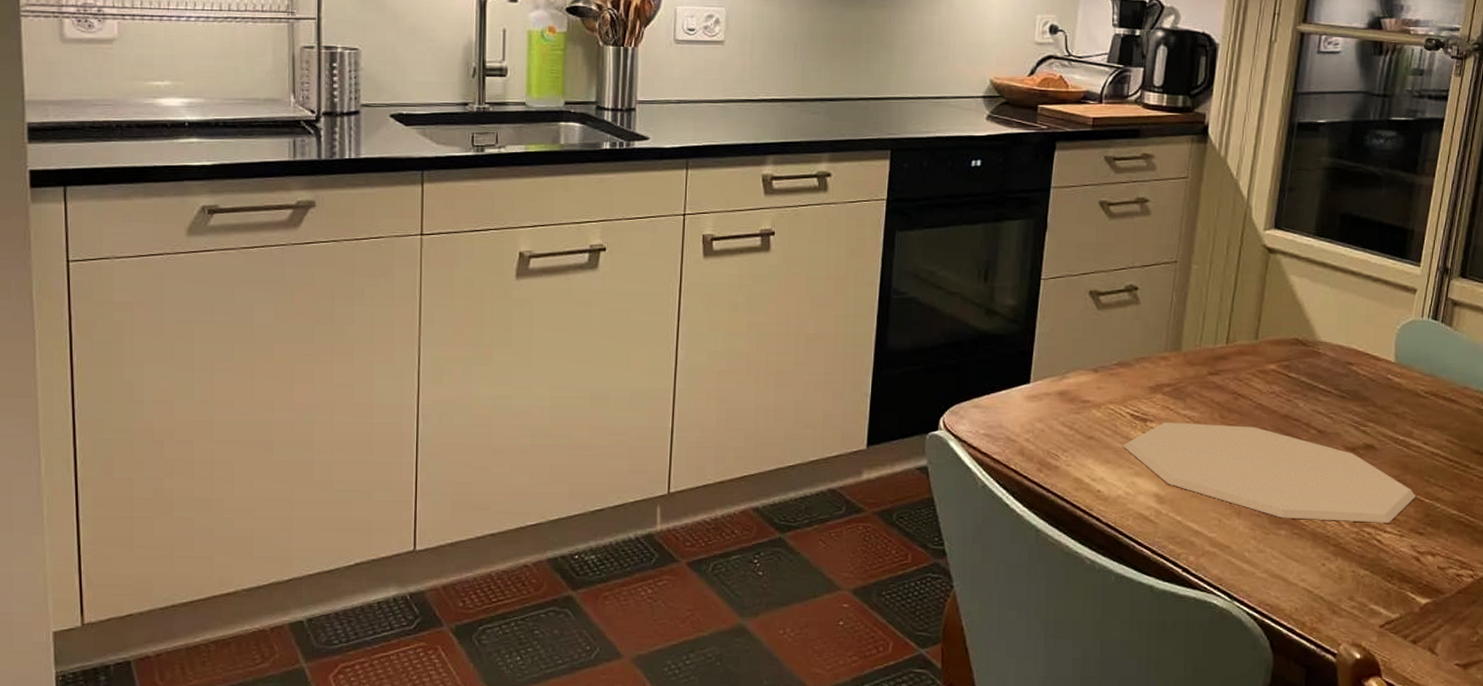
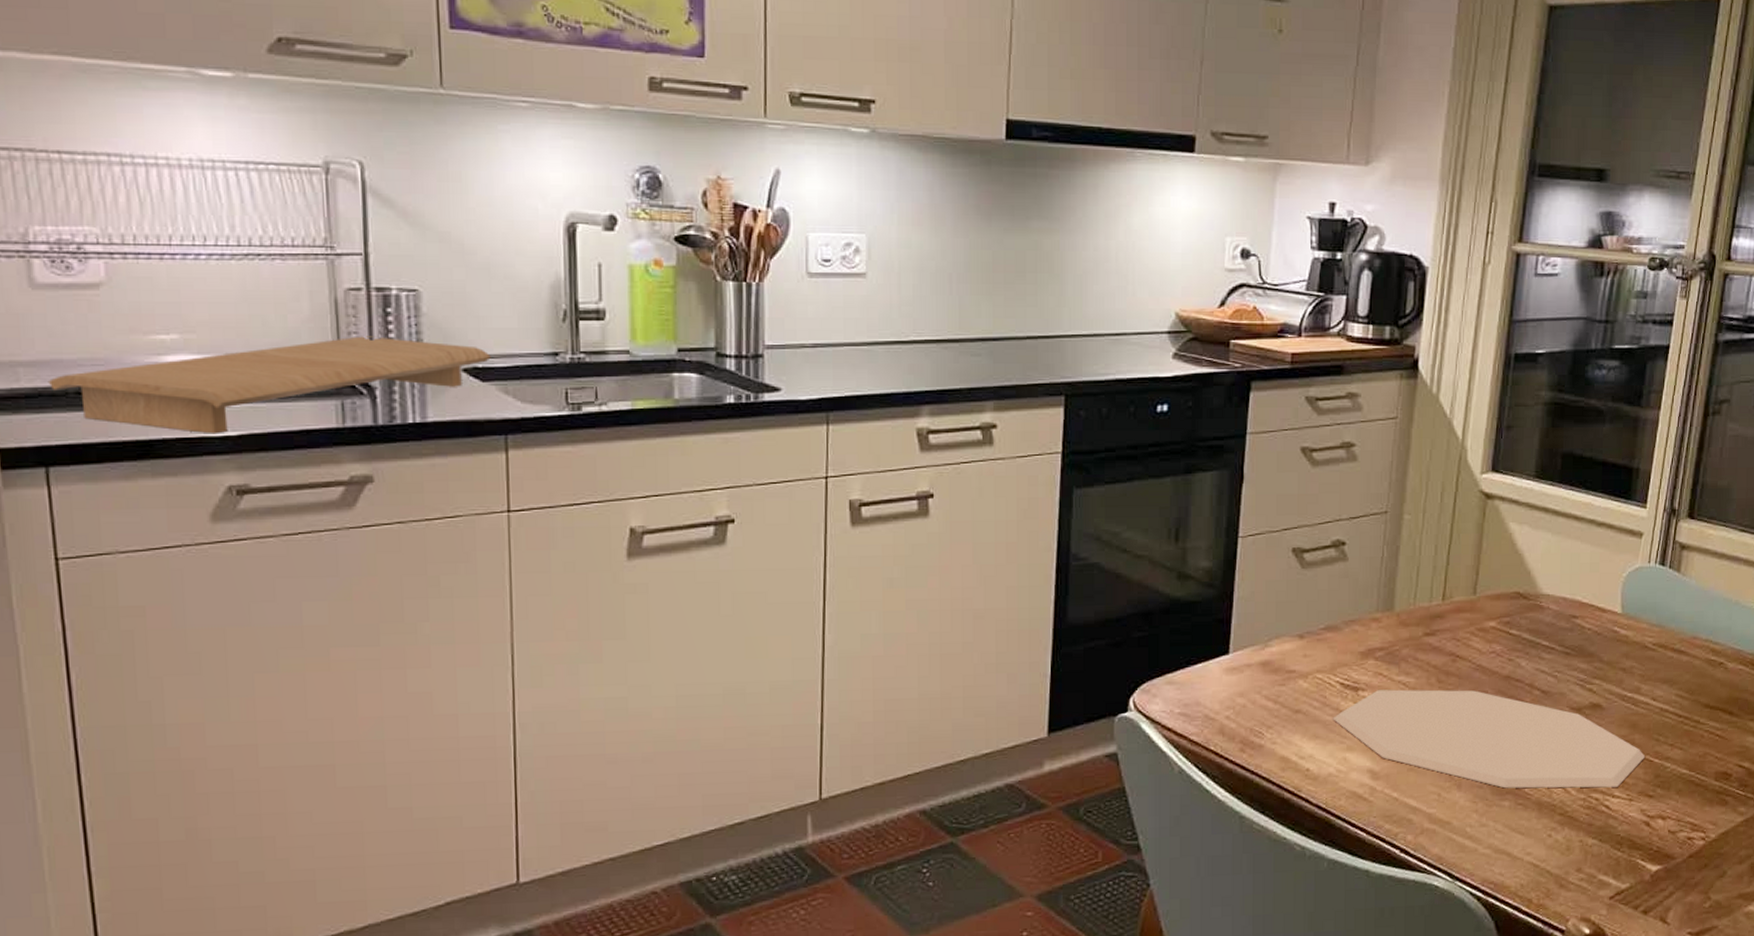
cutting board: none [70,86,413,164] -> present [48,336,491,434]

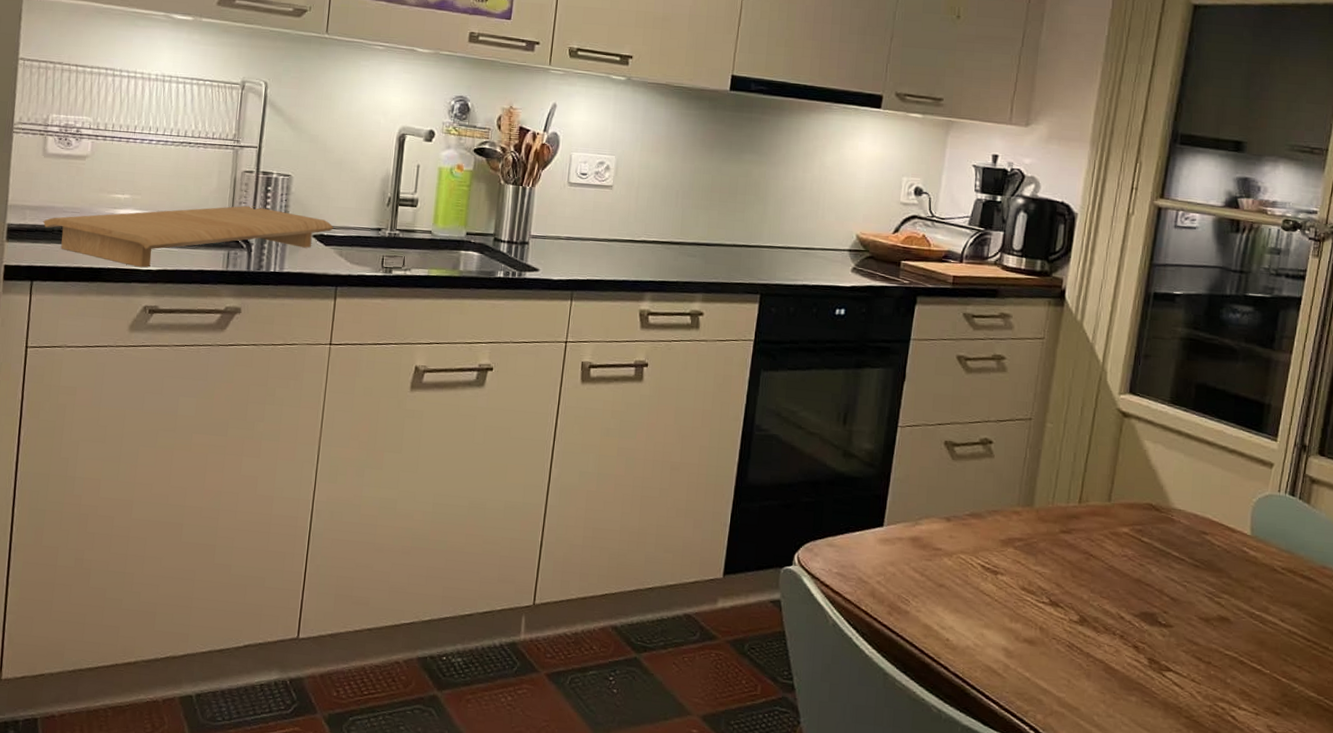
placemat: present [1333,689,1646,789] -> none [973,576,1273,700]

